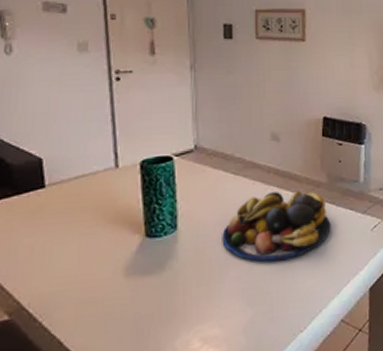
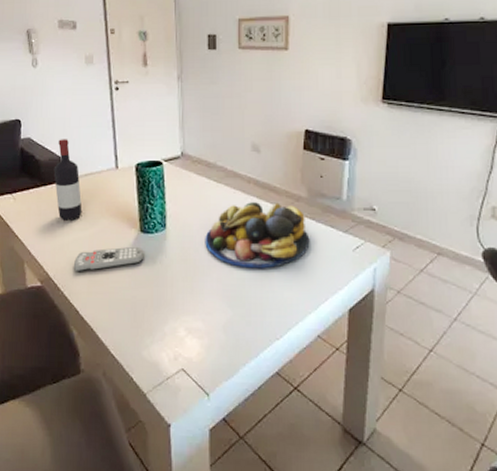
wine bottle: none [31,137,71,235] -> present [53,139,83,221]
remote control: none [56,253,150,295] -> present [73,246,144,272]

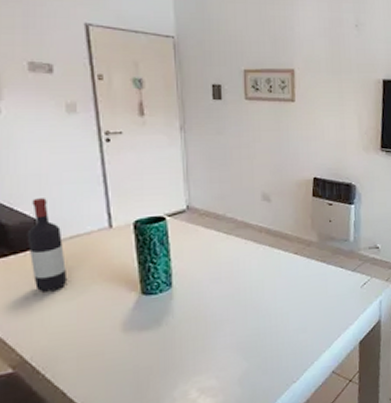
remote control: present [73,246,144,272] -> none [57,310,147,350]
fruit bowl: present [205,202,310,269] -> none [216,249,322,318]

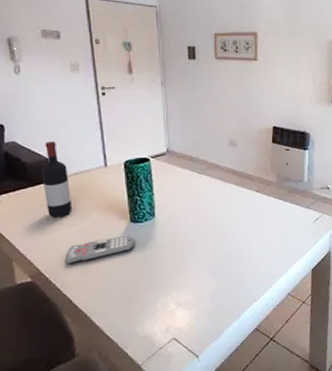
remote control: none [57,310,147,350] -> present [64,235,135,265]

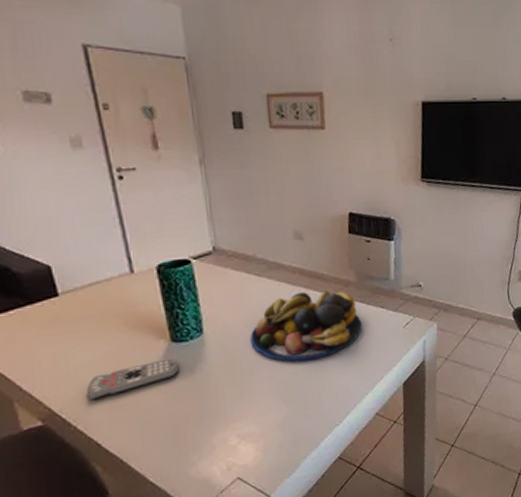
wine bottle: present [41,141,73,218] -> none [41,243,91,343]
fruit bowl: none [190,187,280,245] -> present [250,290,362,362]

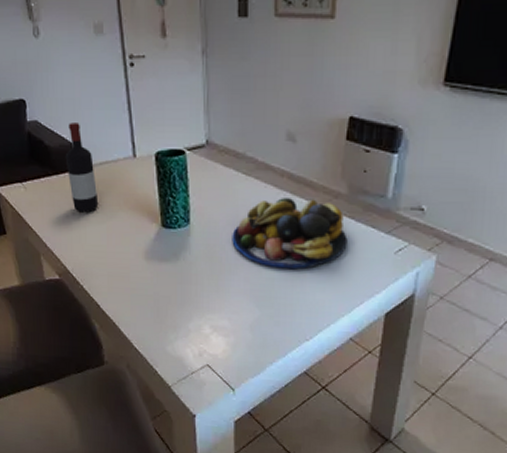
wine bottle: none [41,243,91,343] -> present [65,123,99,213]
remote control: present [85,358,180,401] -> none [91,241,167,267]

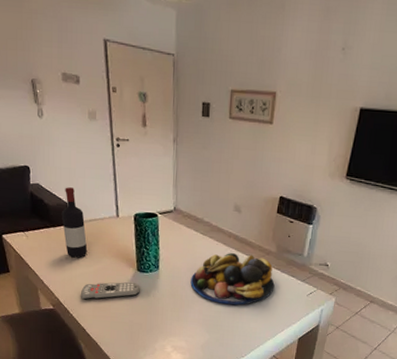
remote control: none [91,241,167,267] -> present [80,282,140,300]

